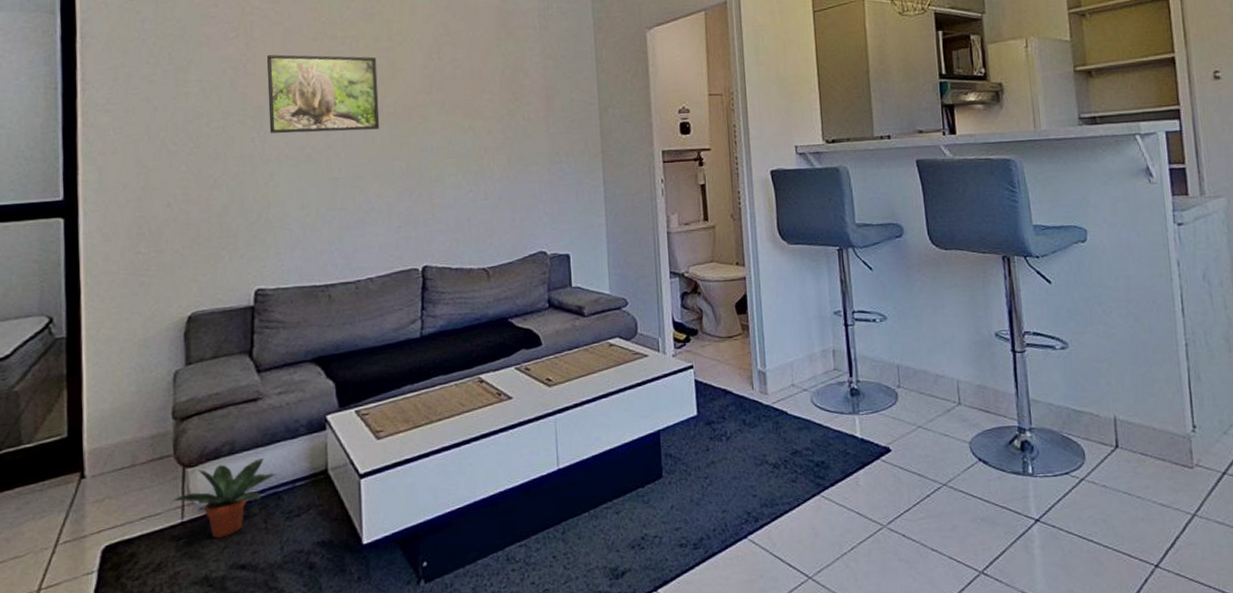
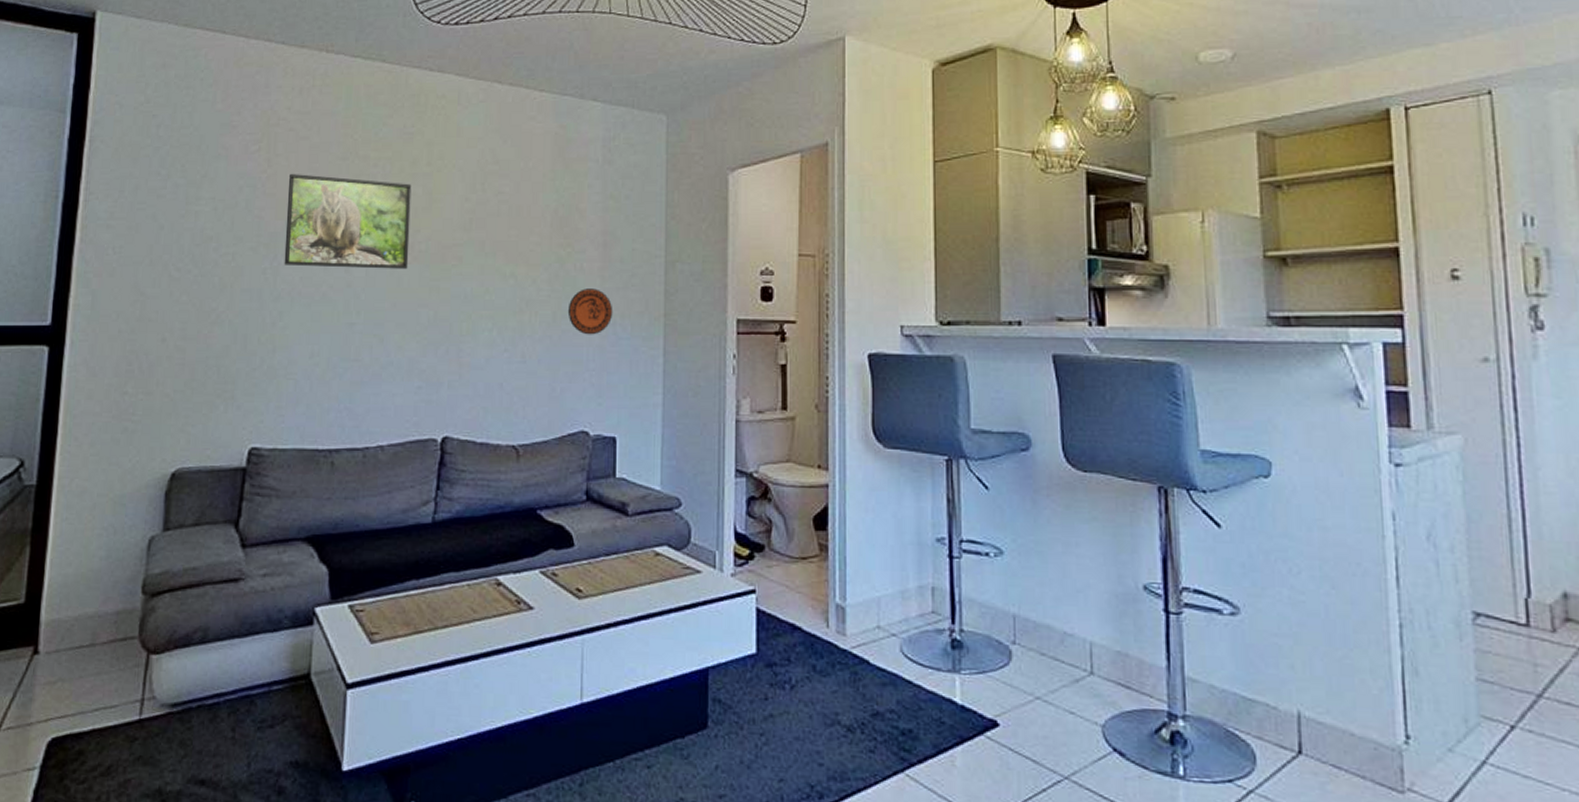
potted plant: present [172,458,277,538] -> none [131,652,252,744]
decorative plate: none [520,134,559,173] -> present [567,288,613,335]

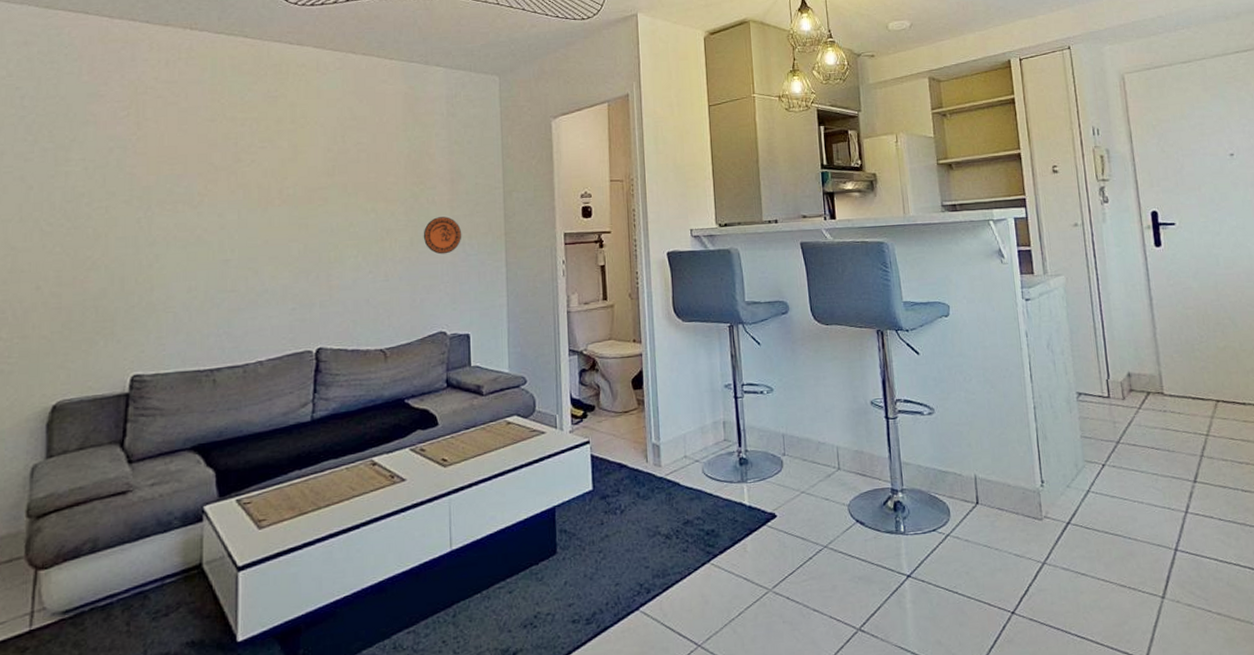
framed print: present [284,174,412,269] -> none [158,135,278,214]

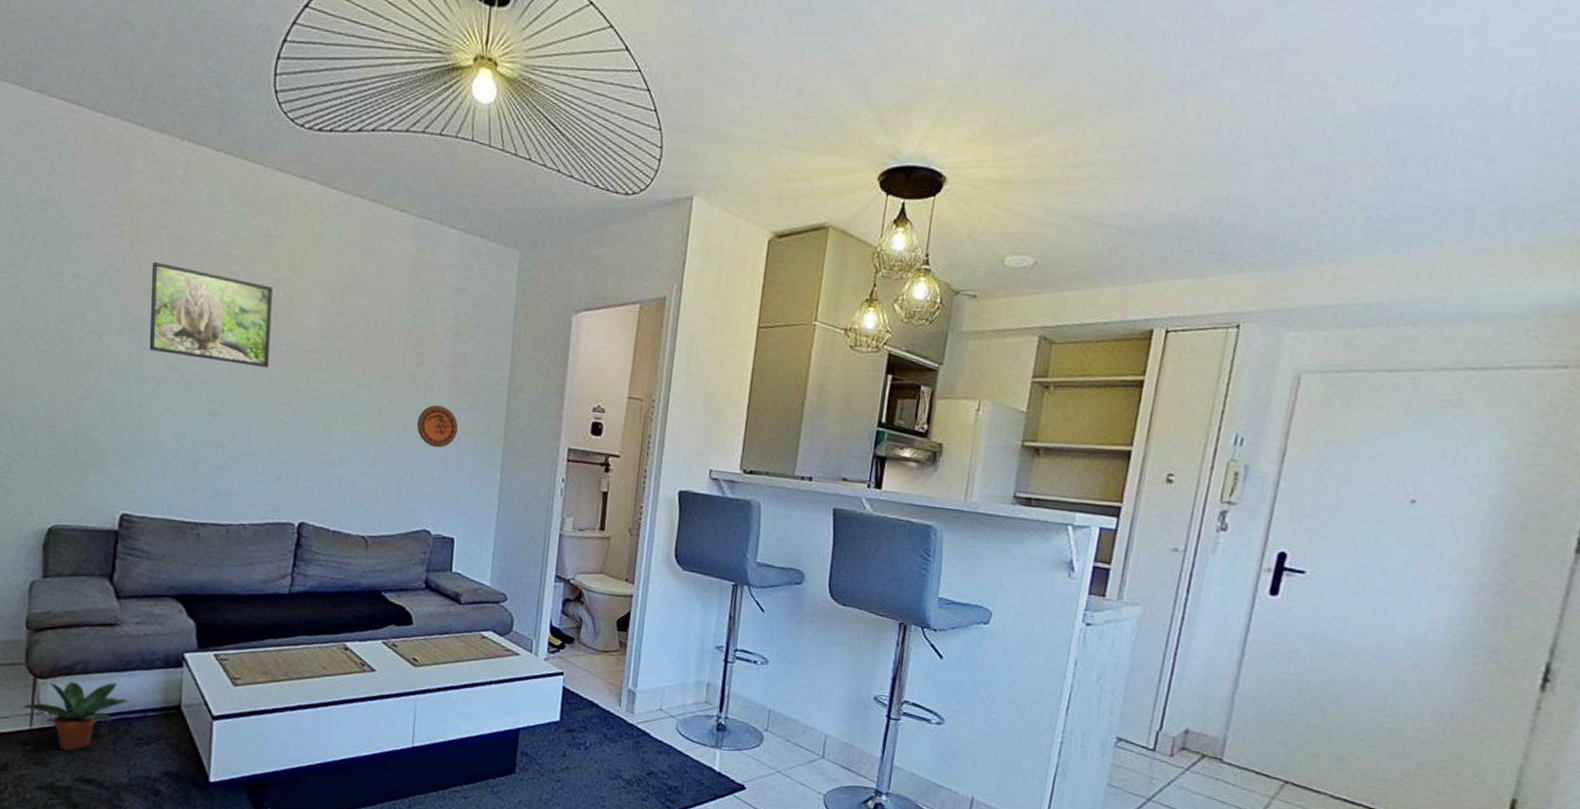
potted plant: none [19,555,145,646] -> present [21,682,130,751]
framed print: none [158,135,278,214] -> present [149,262,273,368]

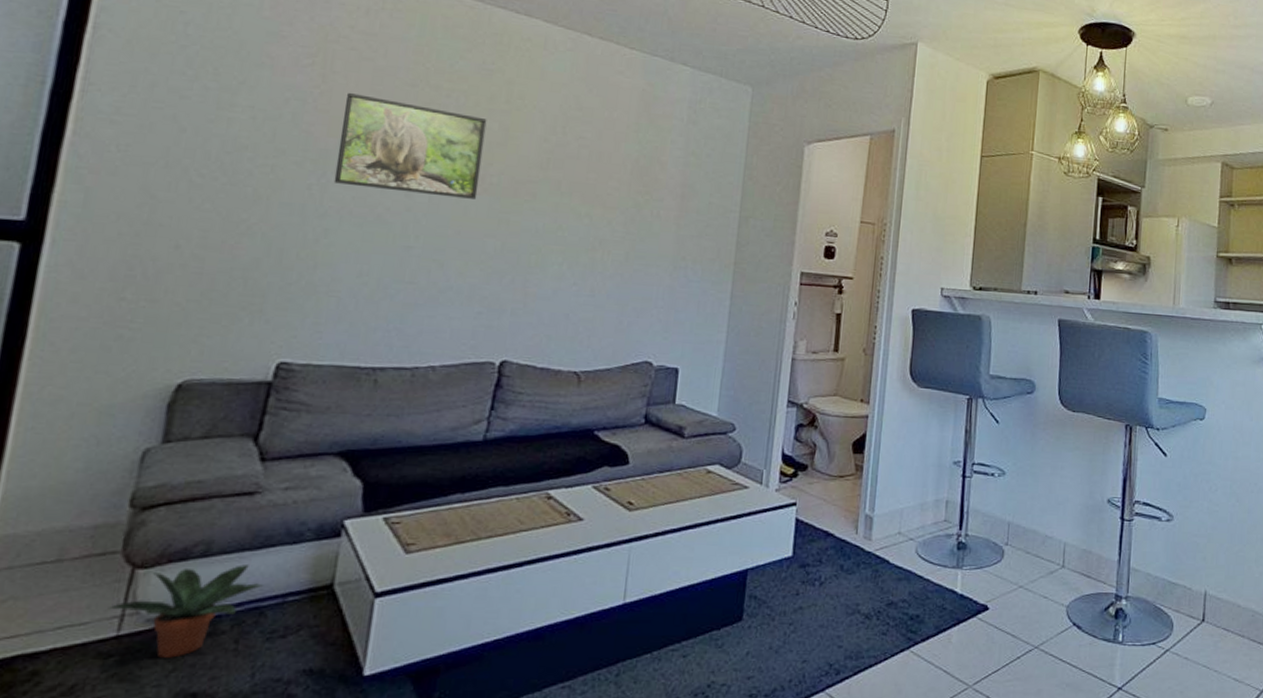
decorative plate: present [416,405,459,448] -> none [640,233,686,276]

